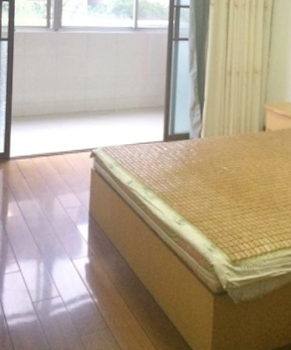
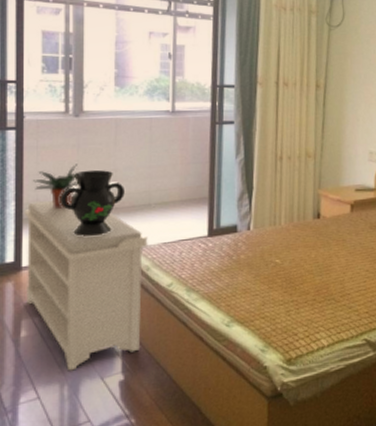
bench: none [13,101,112,250] -> present [24,200,148,371]
potted plant: none [20,71,56,110] -> present [33,164,79,209]
decorative vase: none [41,77,93,134] -> present [60,169,125,237]

